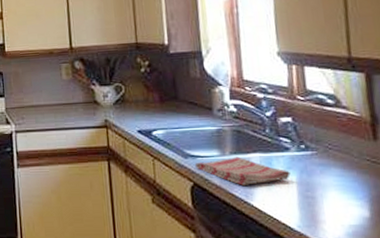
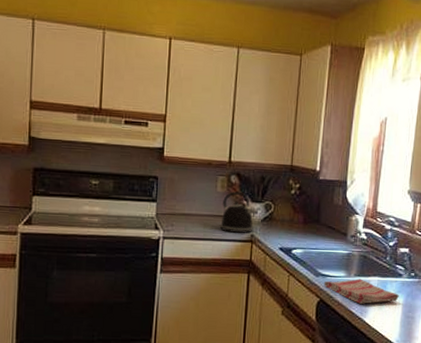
kettle: none [70,77,106,120] -> present [219,191,256,233]

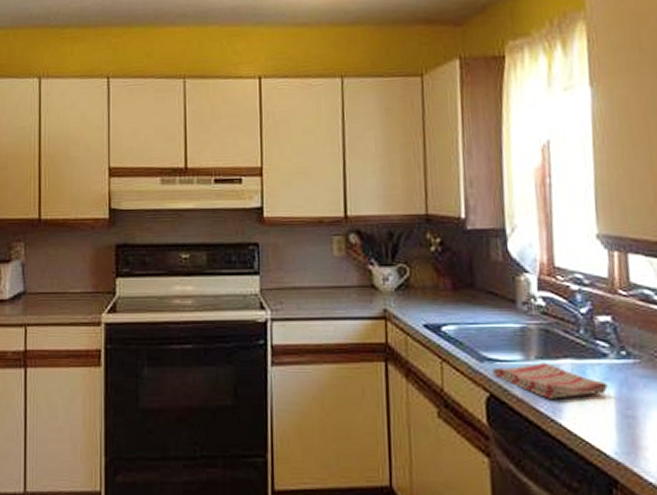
kettle: present [219,191,256,233] -> none [340,254,386,308]

